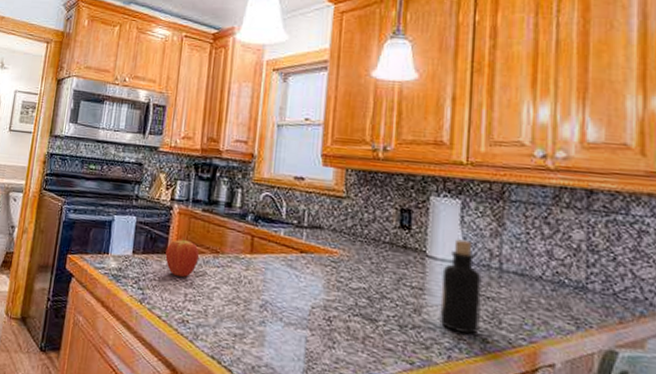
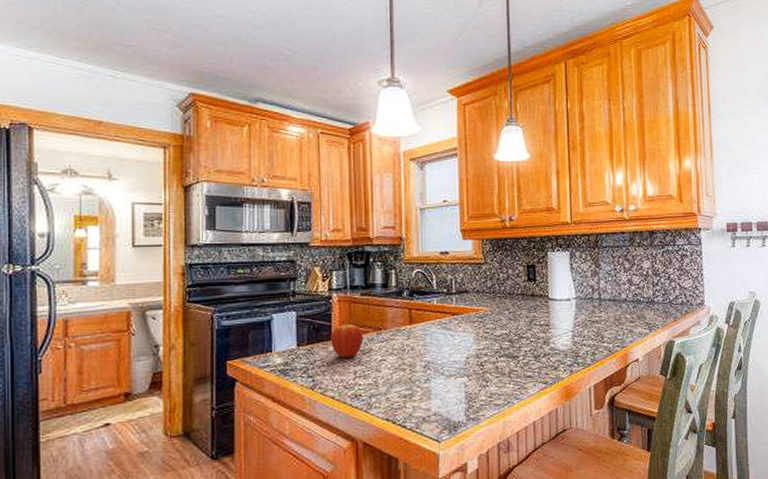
bottle: present [439,239,482,334] -> none [561,282,590,352]

